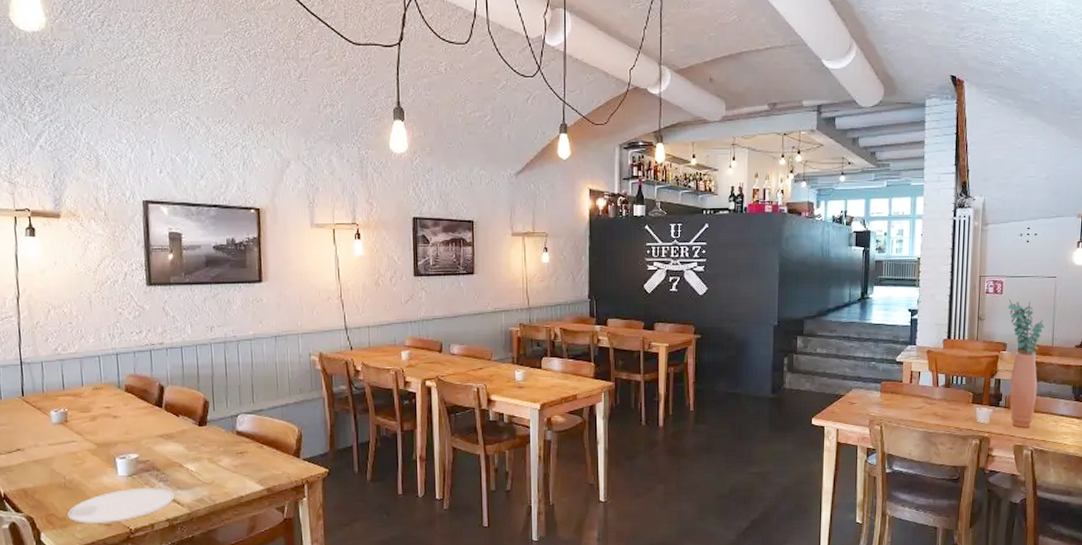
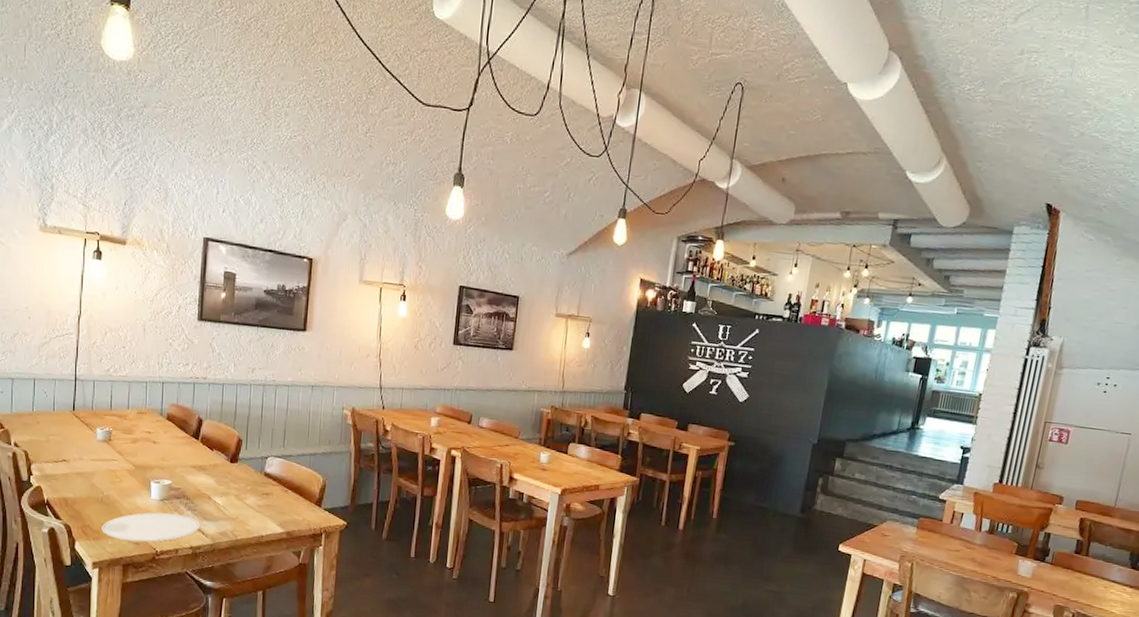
vase: present [1008,299,1044,428] -> none [1055,450,1109,589]

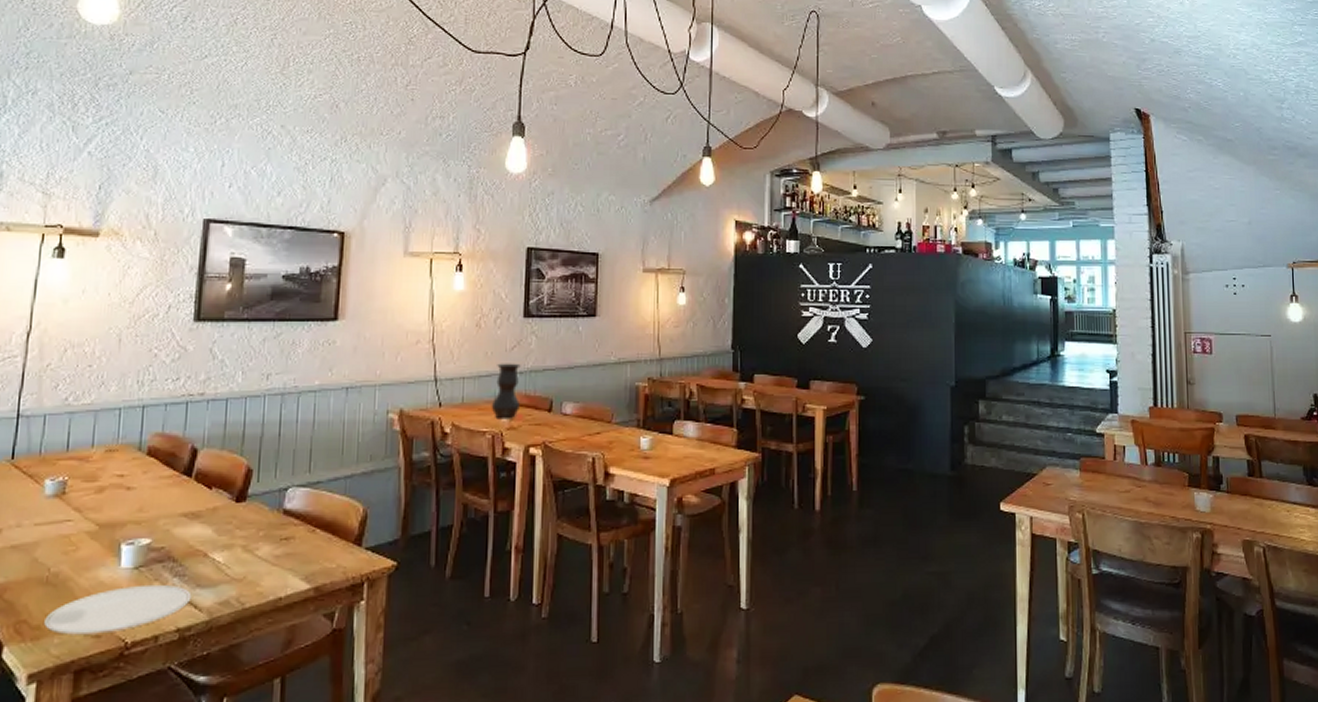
vase: none [423,380,449,426] -> present [491,363,521,420]

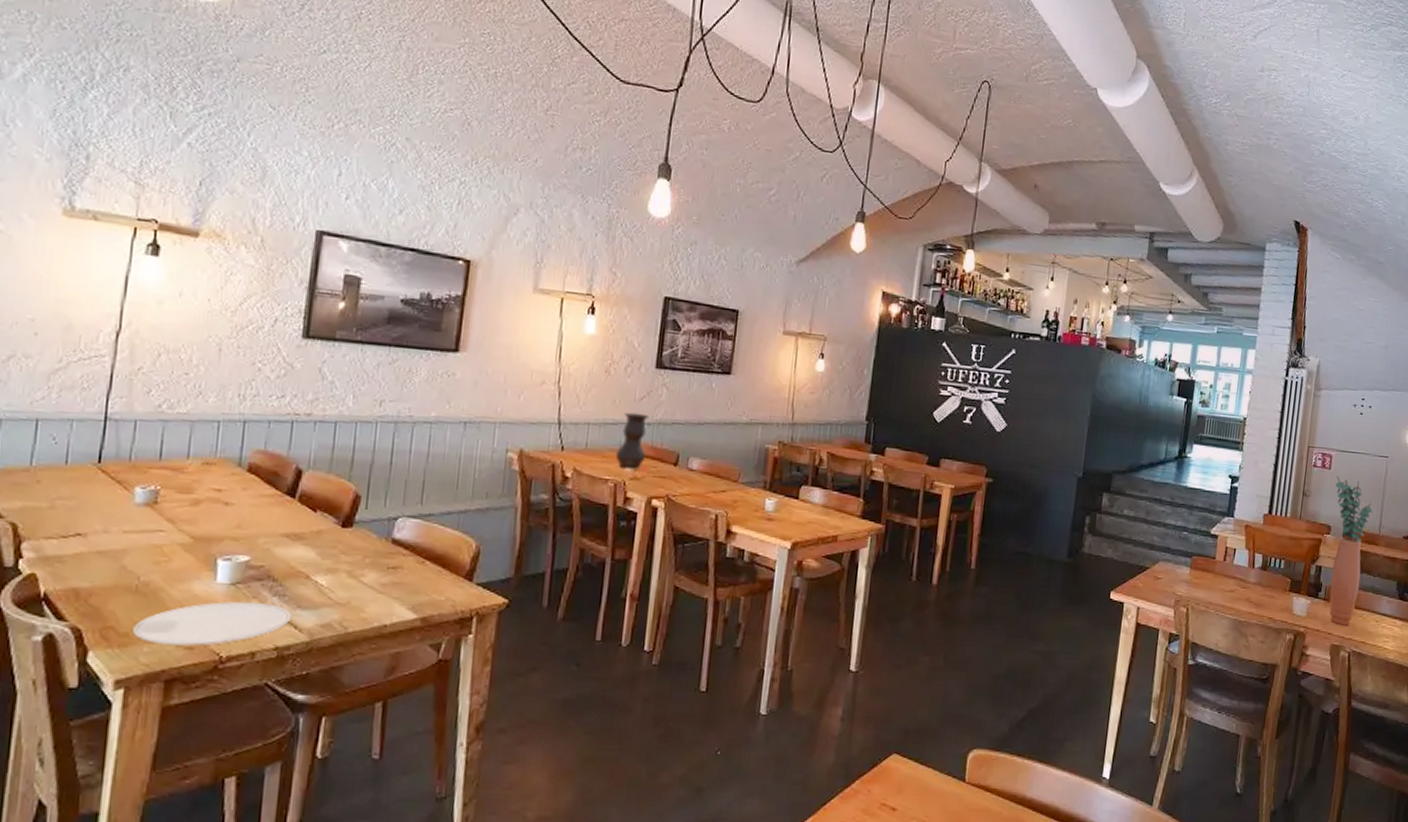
vase: none [1219,360,1263,519] -> present [1329,476,1372,626]

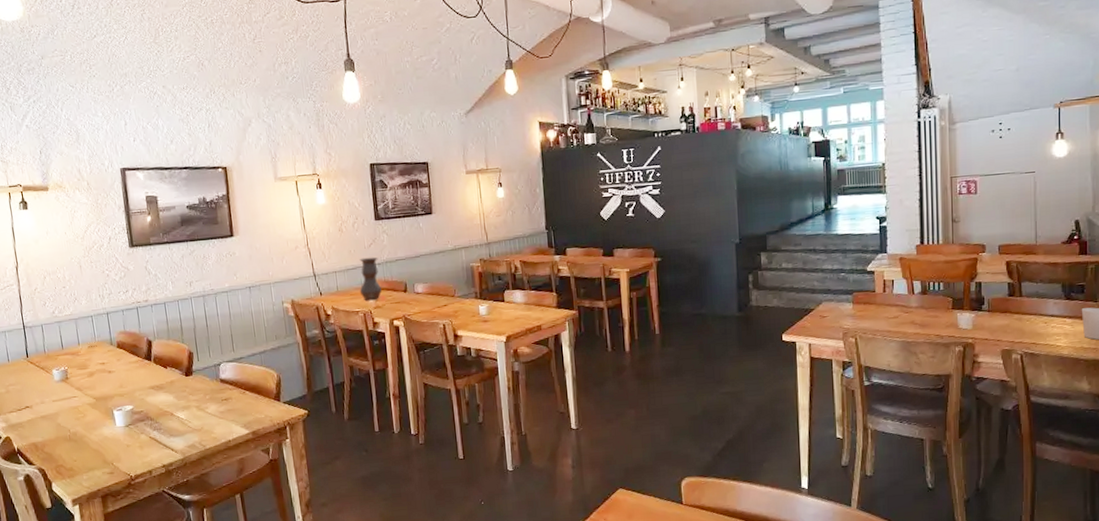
plate: present [133,601,292,646] -> none [74,436,169,473]
vase: present [1329,476,1372,626] -> none [984,198,1026,332]

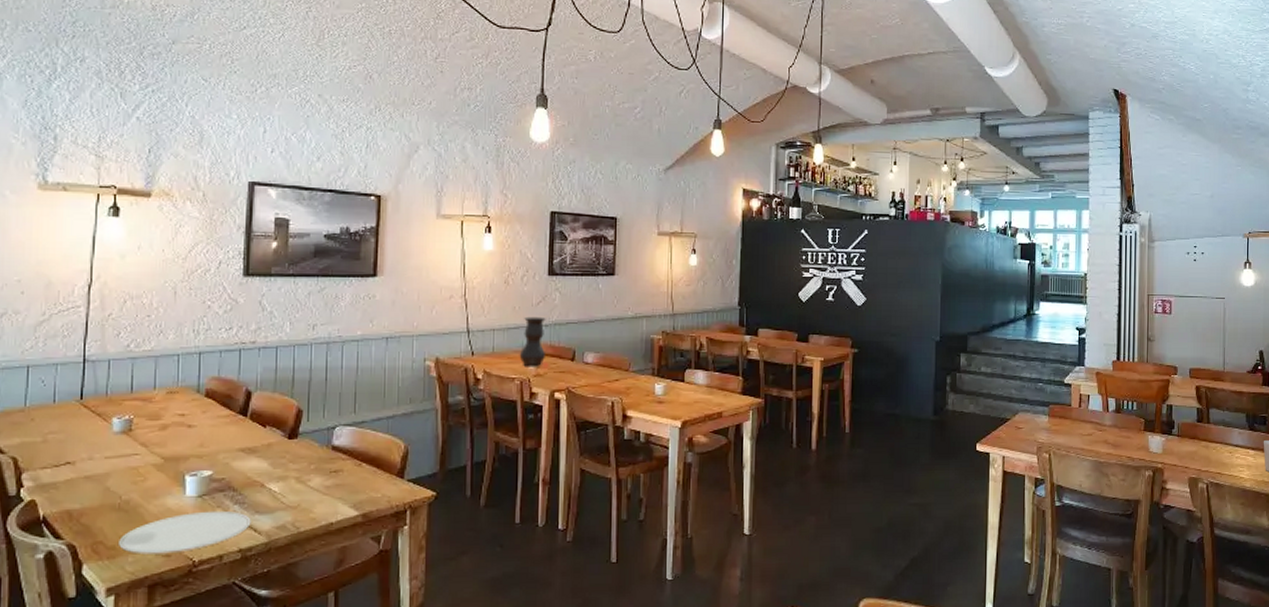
plate: none [74,436,169,473] -> present [119,510,251,555]

